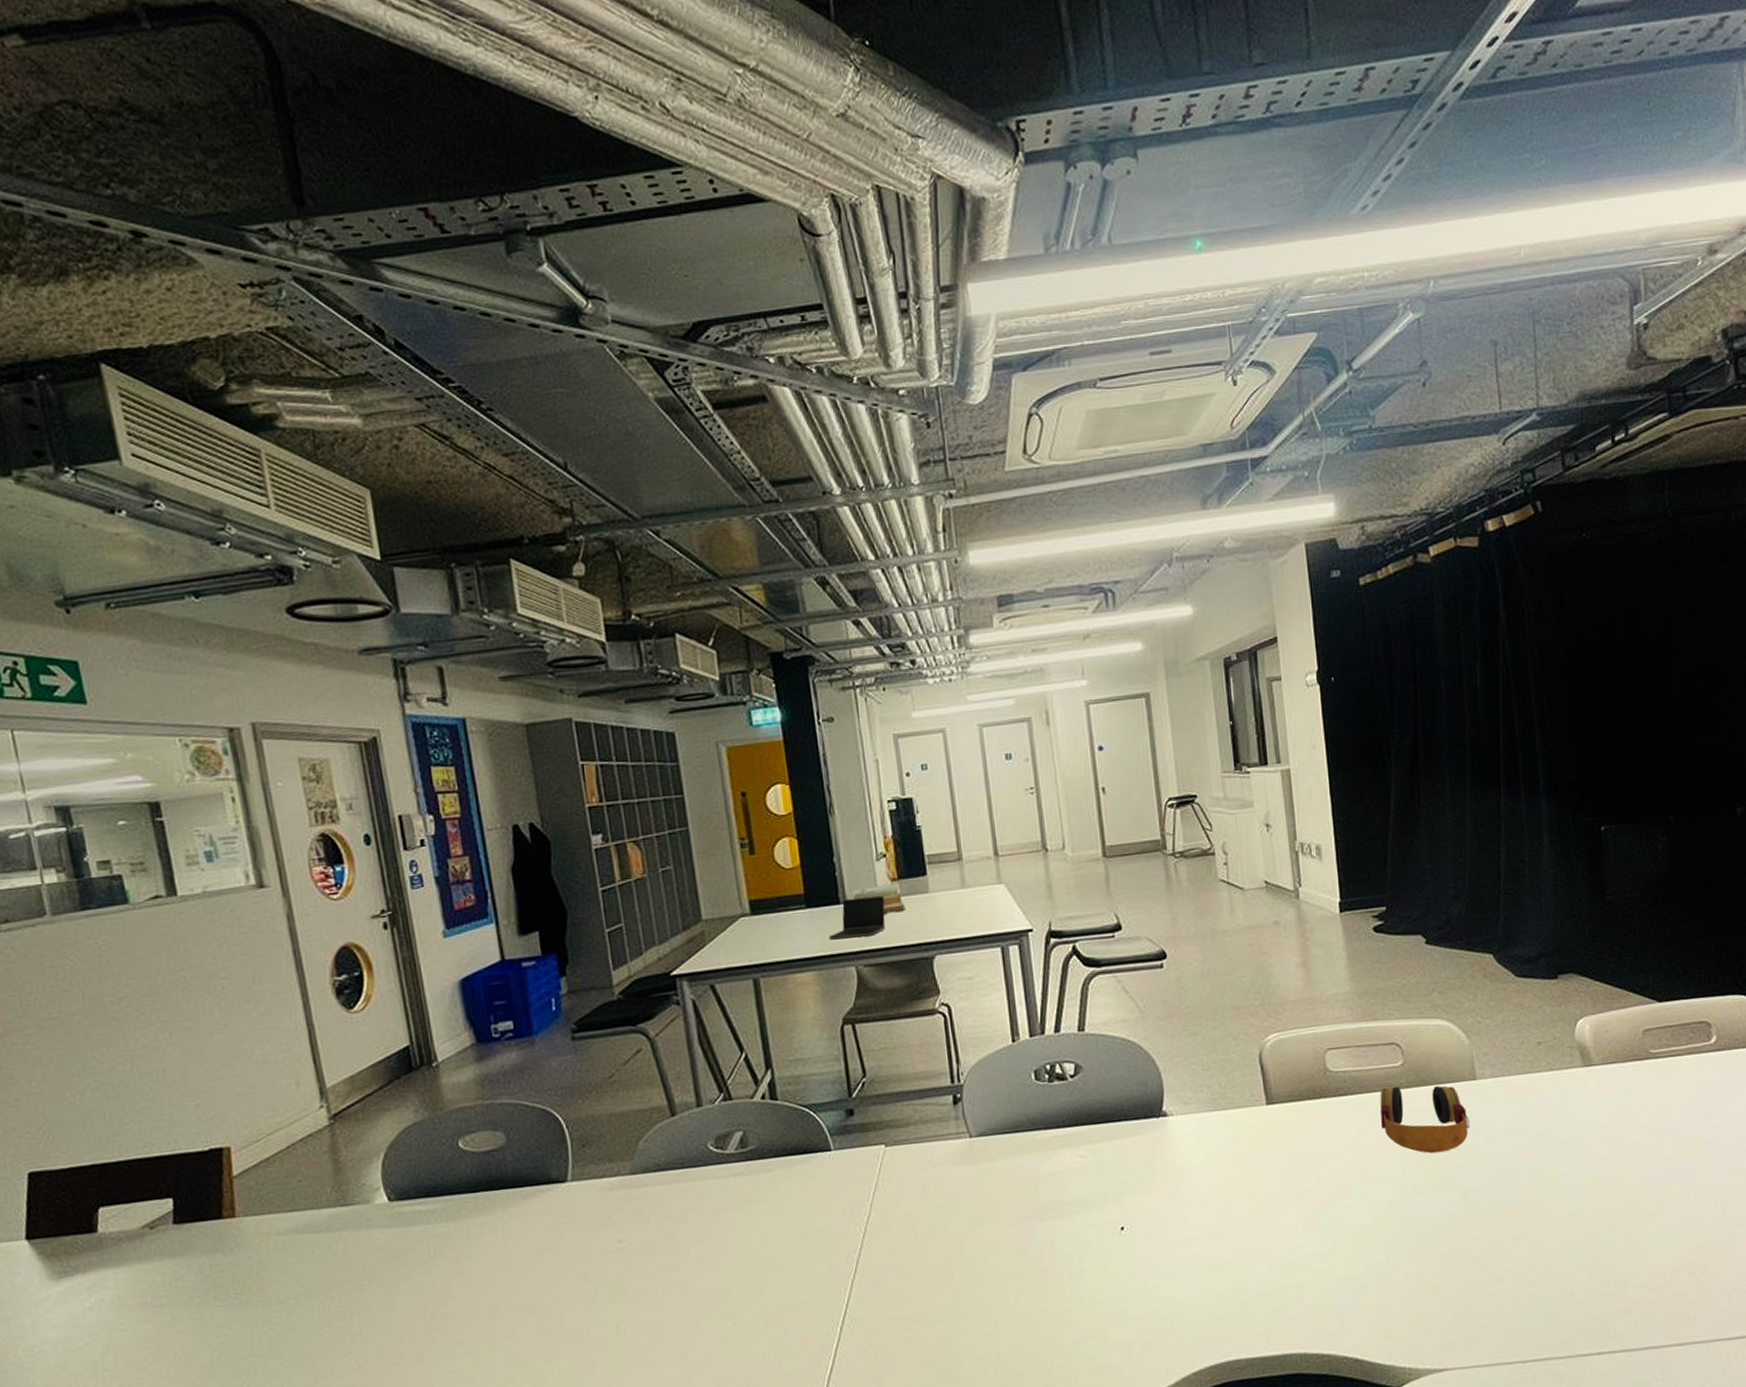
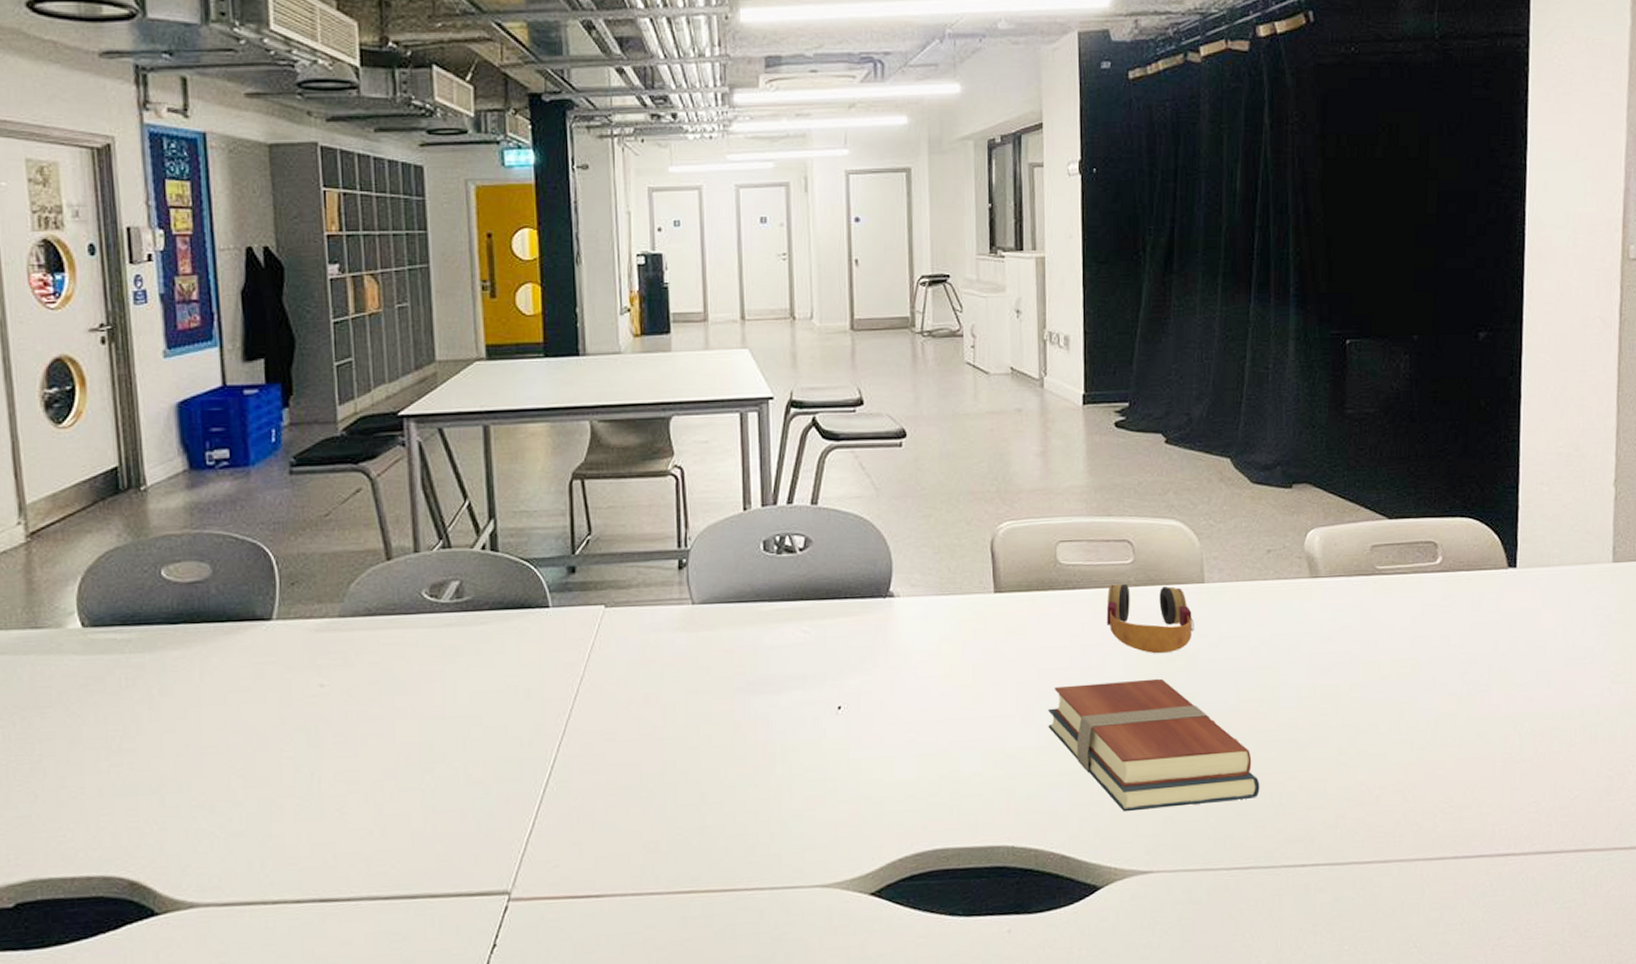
laptop computer: present [828,896,886,940] -> none [565,351,626,392]
books: present [851,883,905,914] -> none [592,339,646,370]
books: none [1330,1177,1549,1312] -> present [1048,678,1260,812]

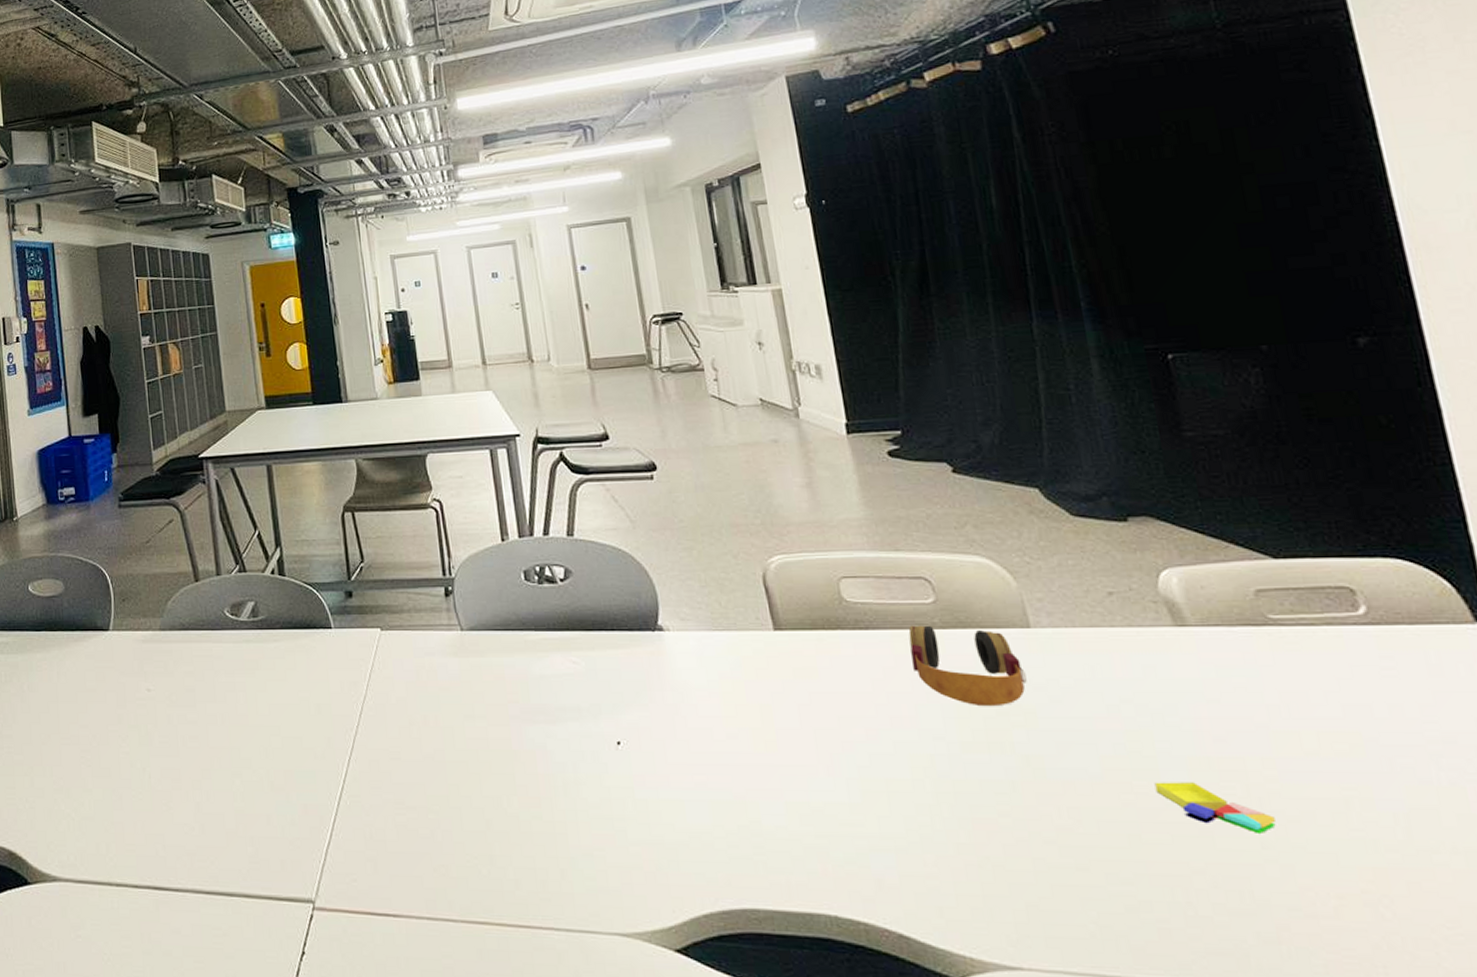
books: present [1048,678,1260,812] -> none [856,735,1155,892]
sticky notes: none [1273,706,1351,744] -> present [1154,782,1276,833]

